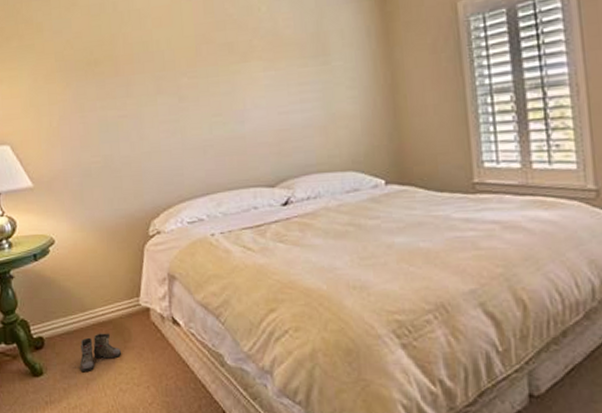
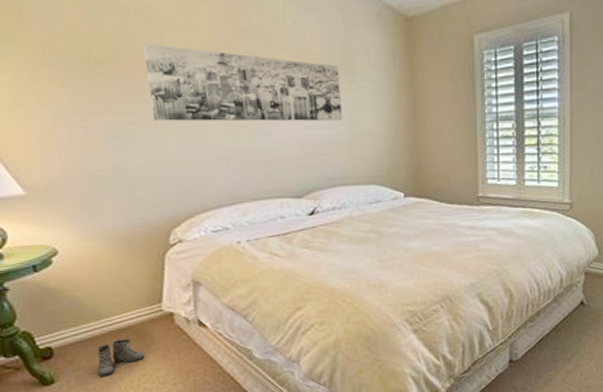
wall art: none [134,42,317,114] -> present [143,44,343,122]

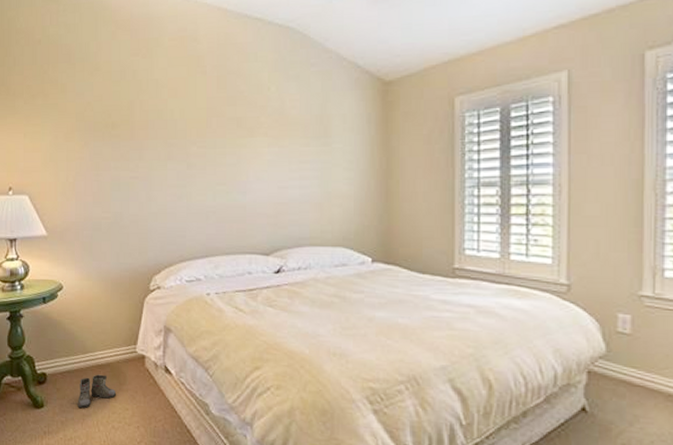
wall art: present [143,44,343,122] -> none [149,110,315,182]

